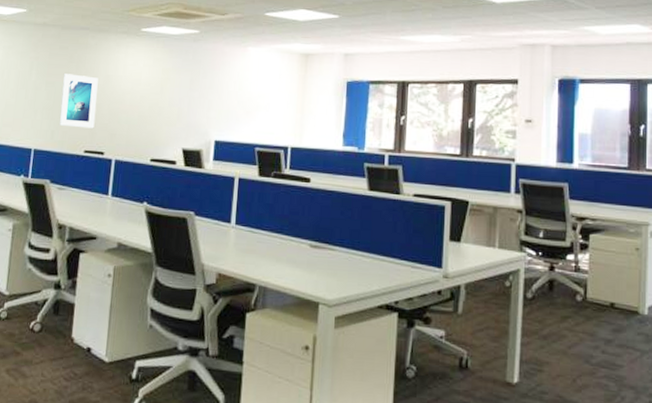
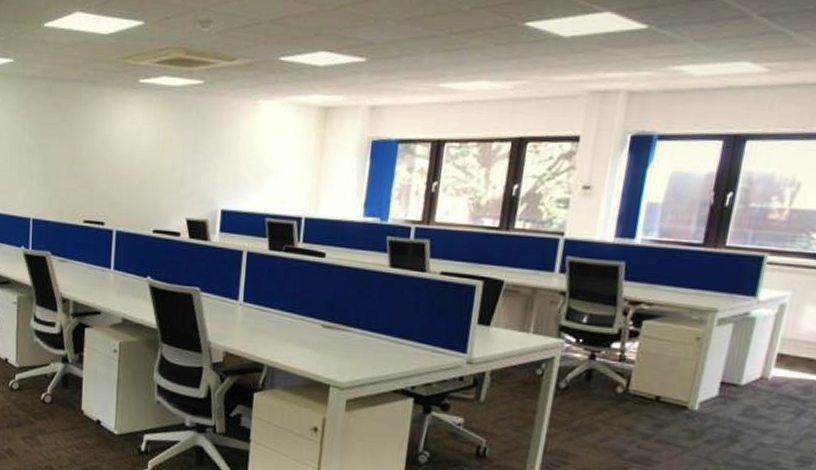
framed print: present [59,73,98,129] -> none [56,134,95,196]

